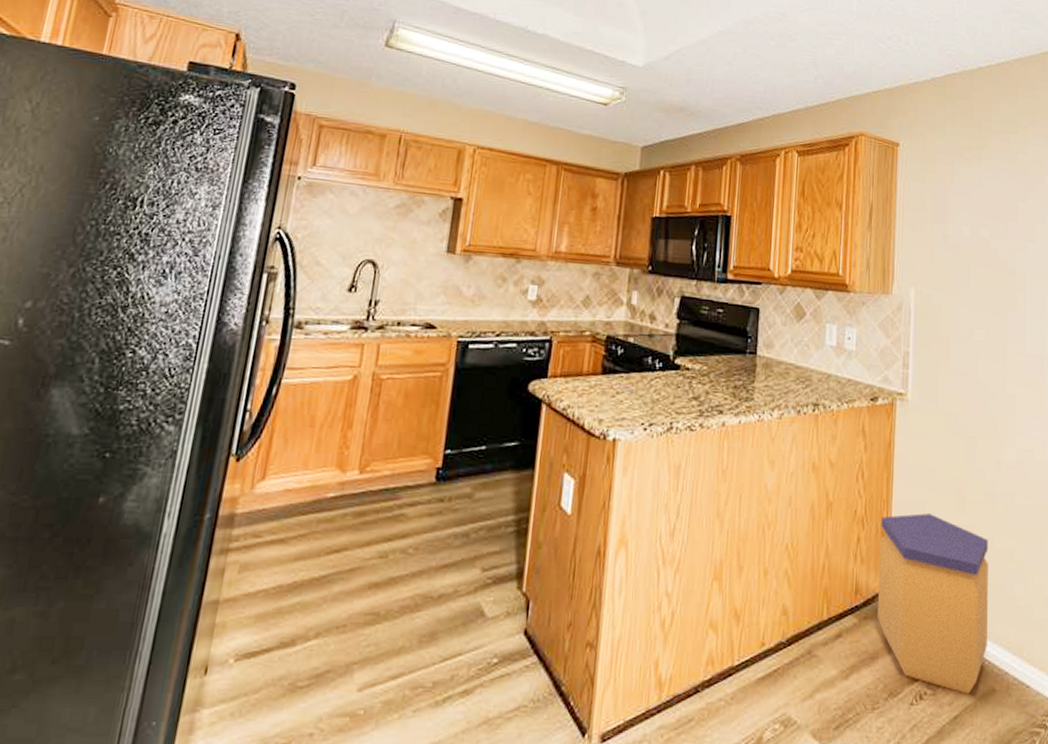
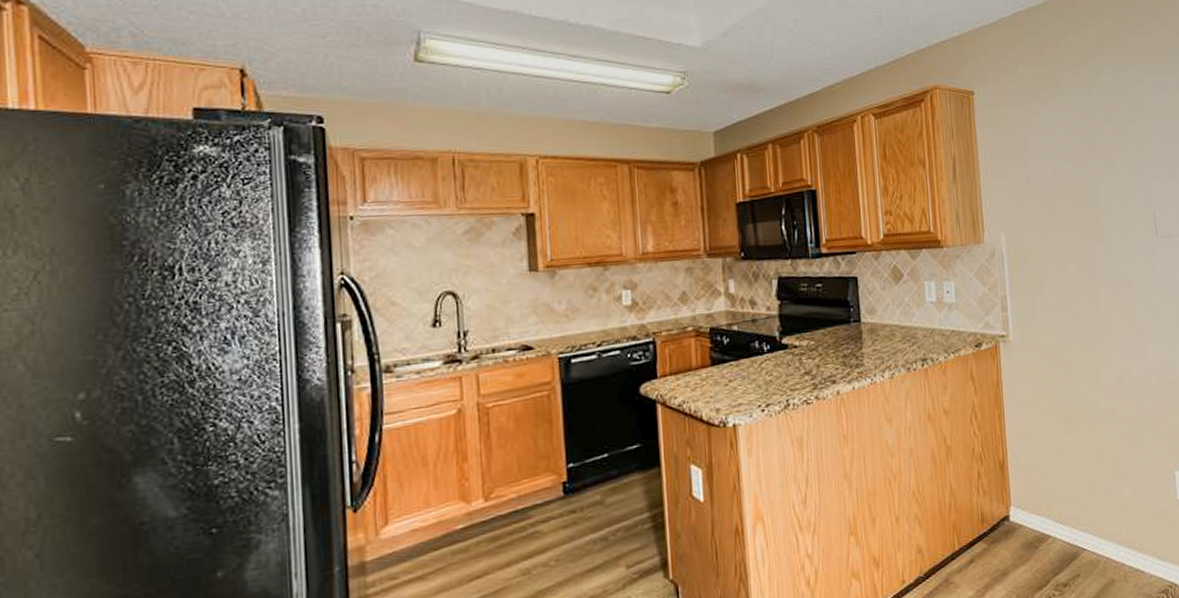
trash can: present [878,513,989,694] -> none [998,440,1104,589]

